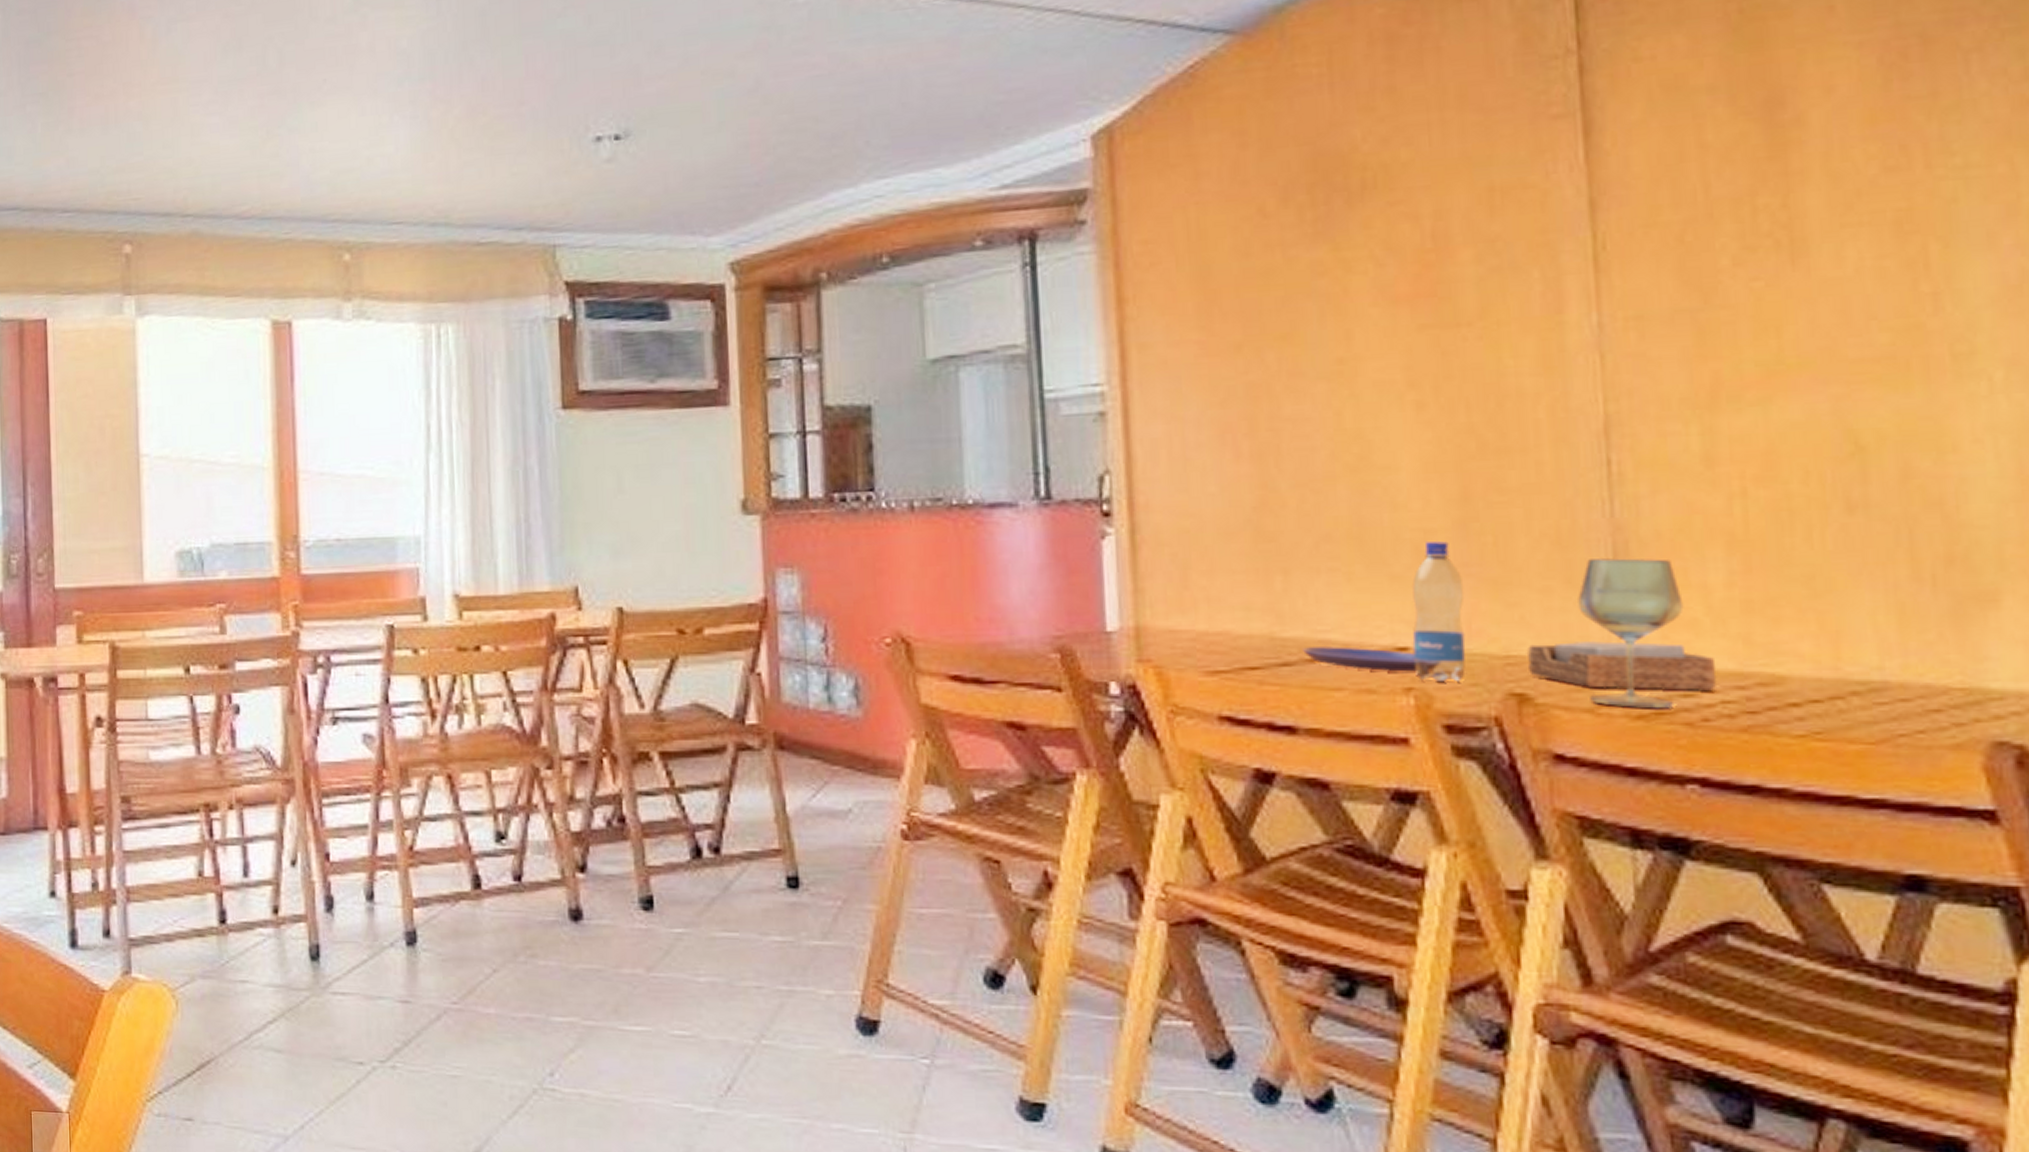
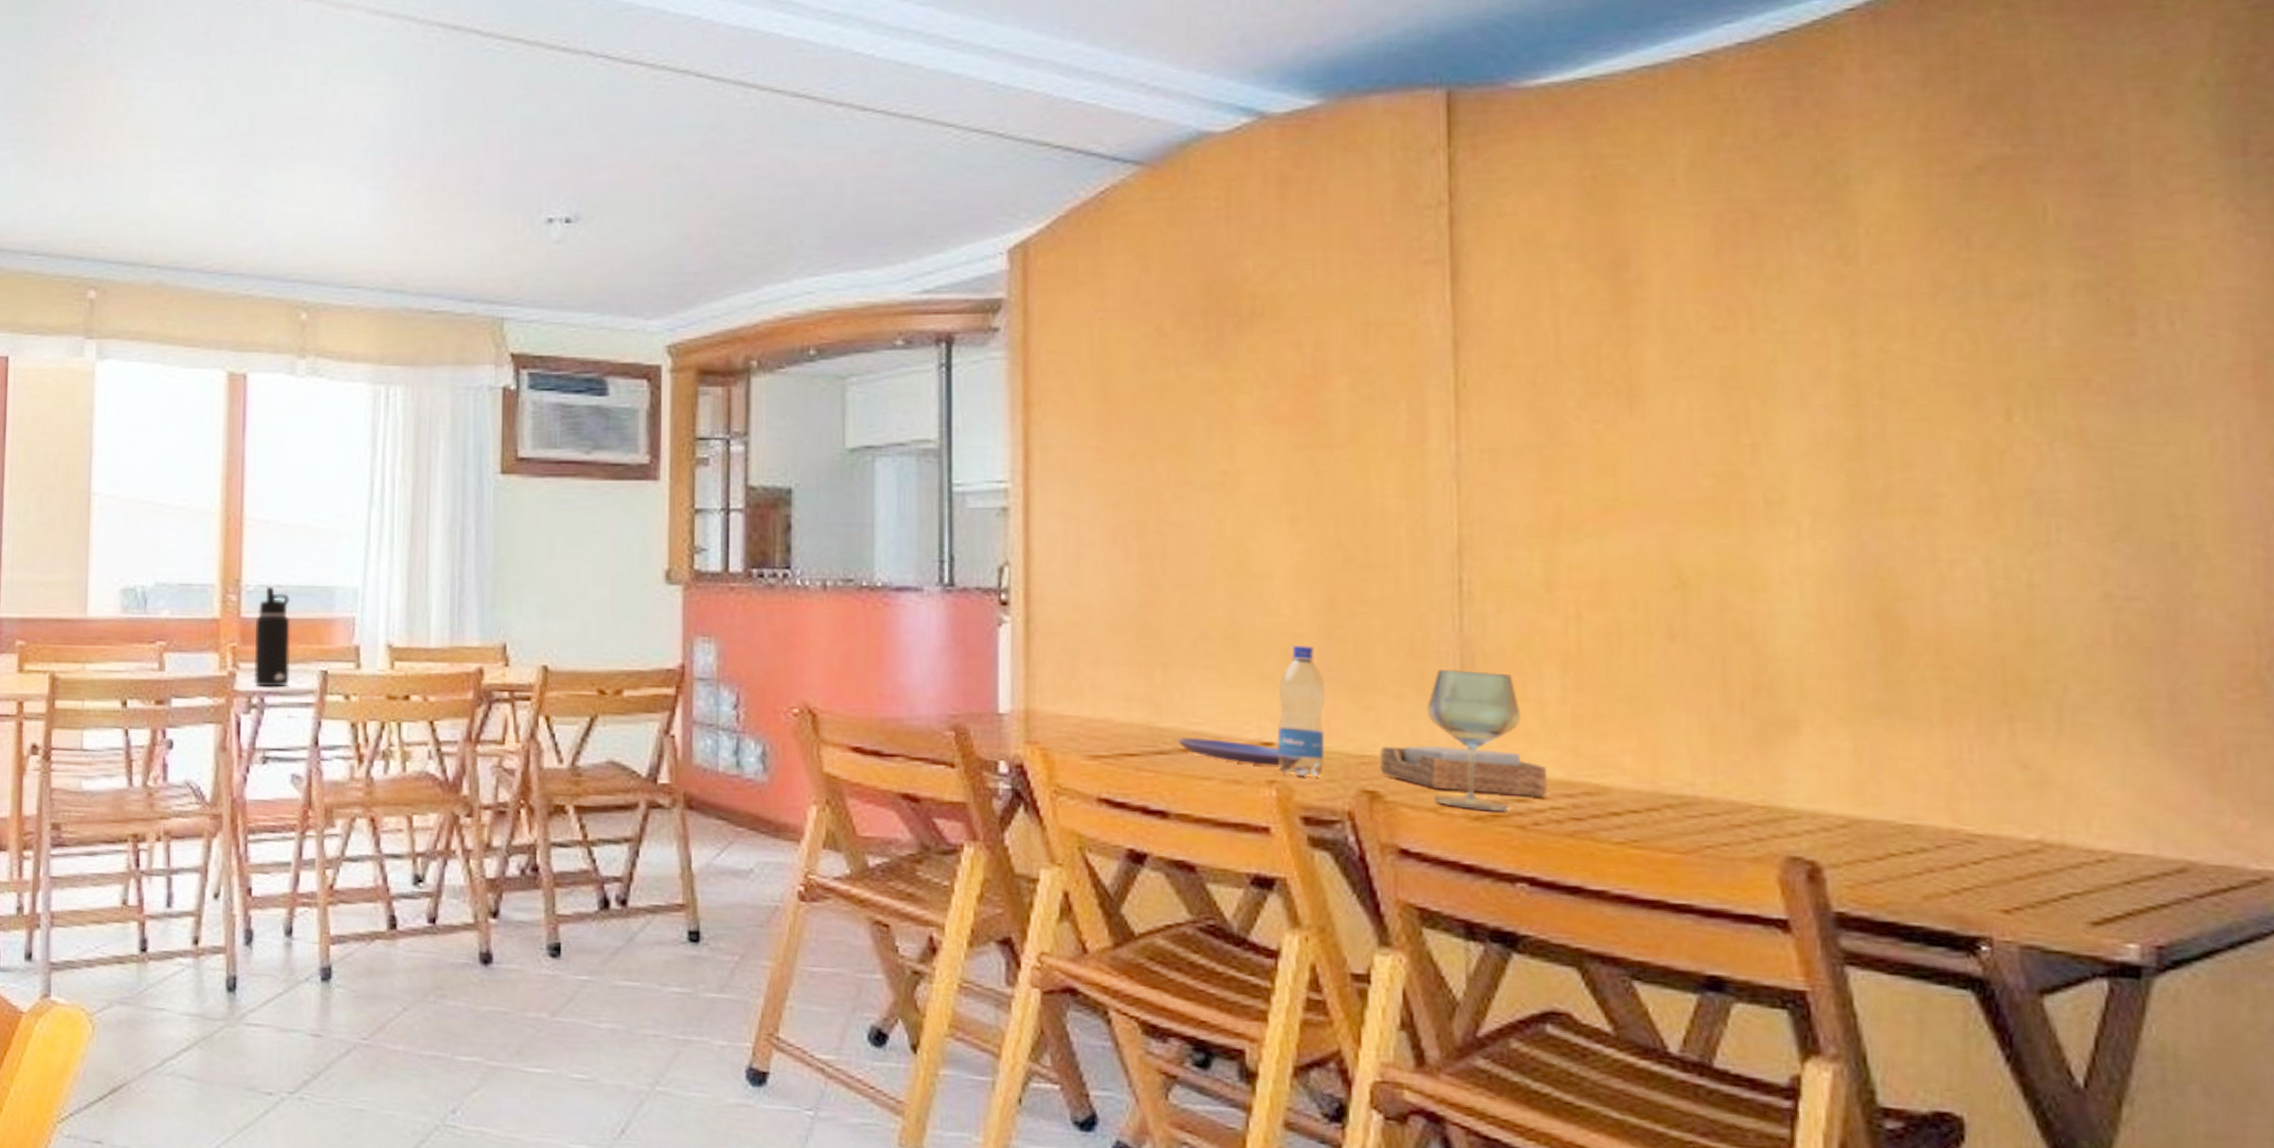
water bottle: none [317,540,356,645] -> present [253,586,291,687]

